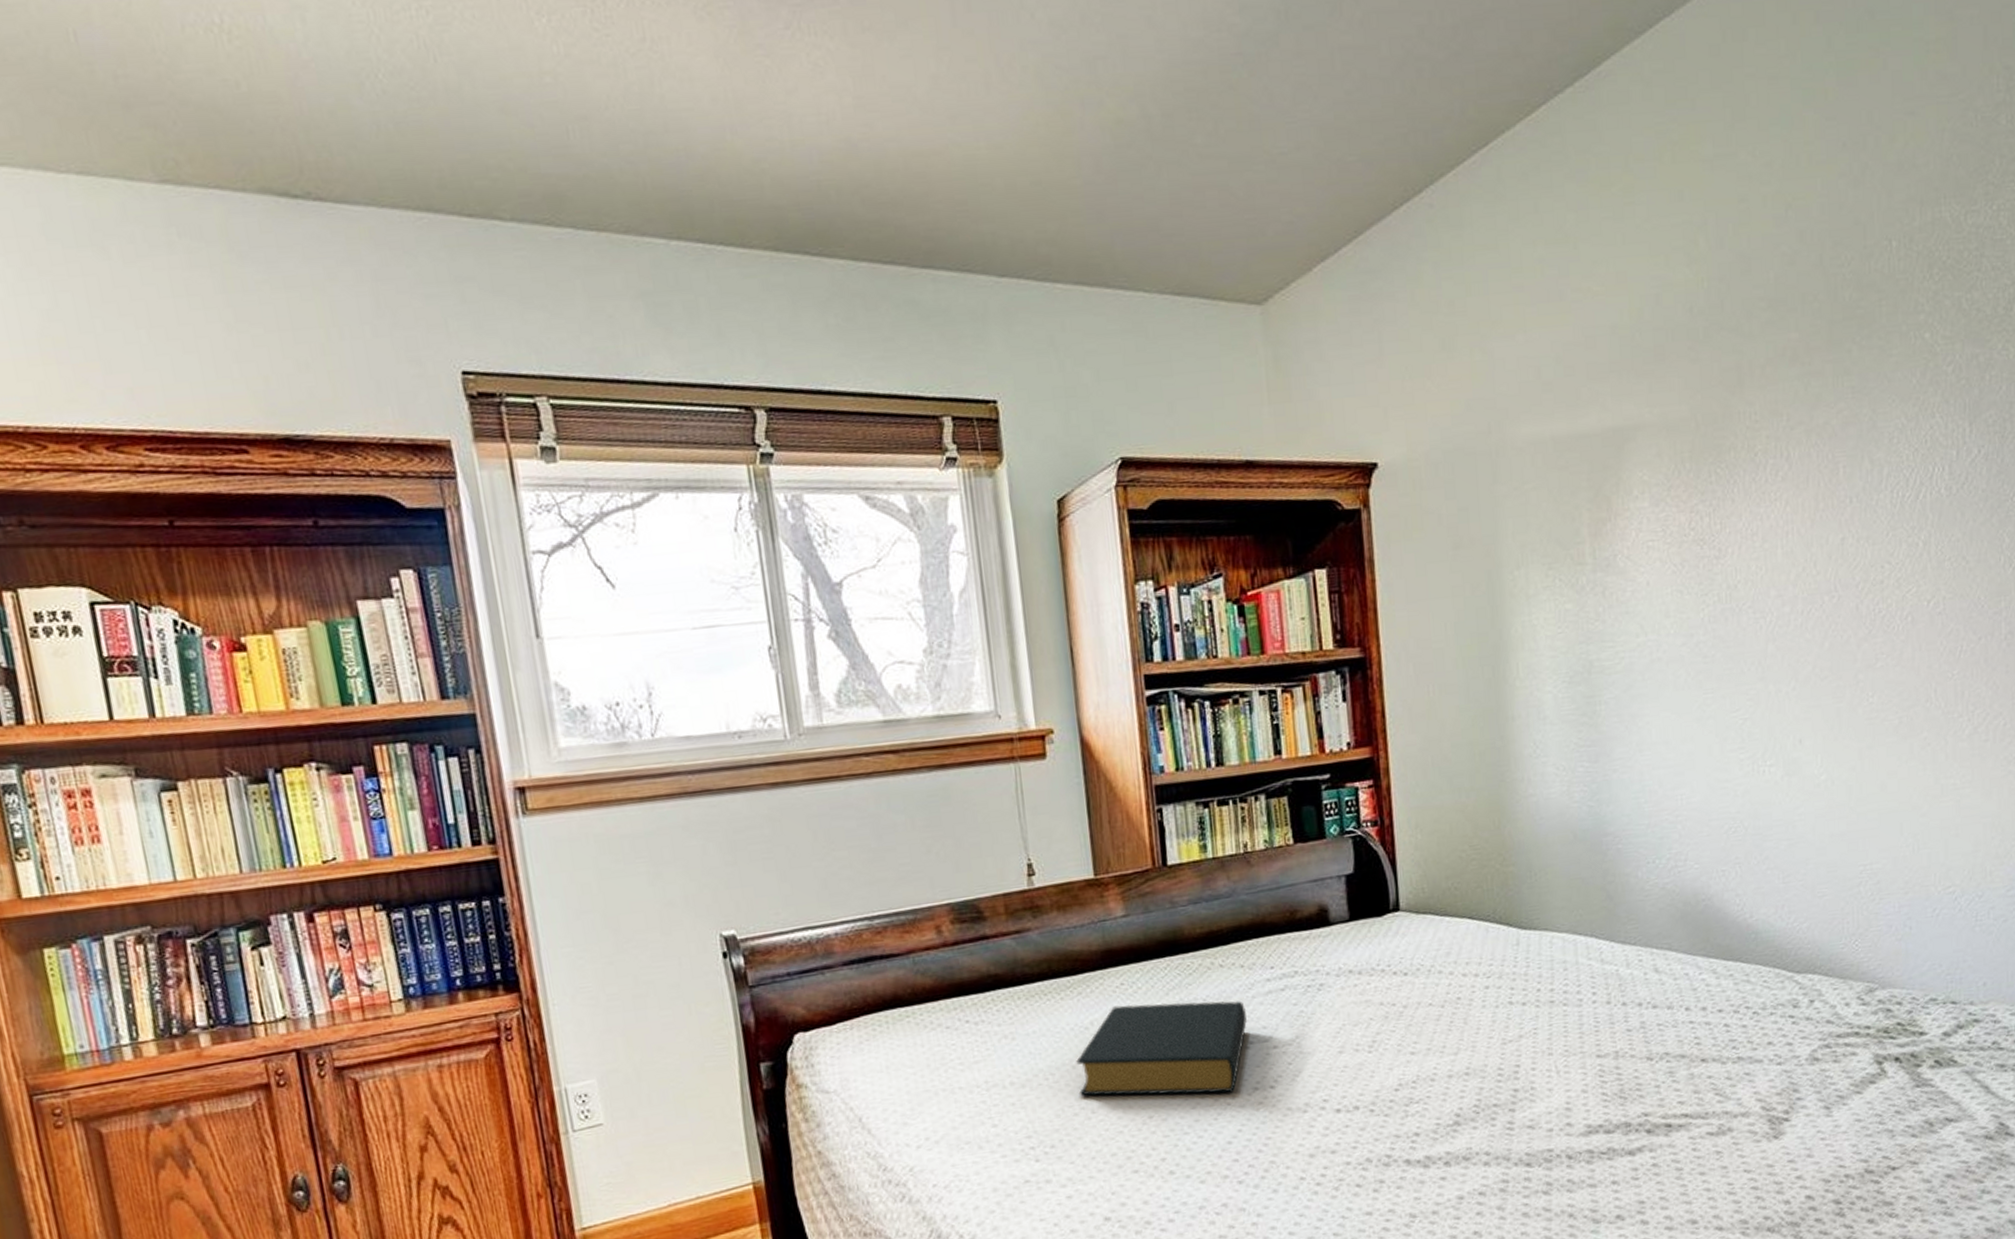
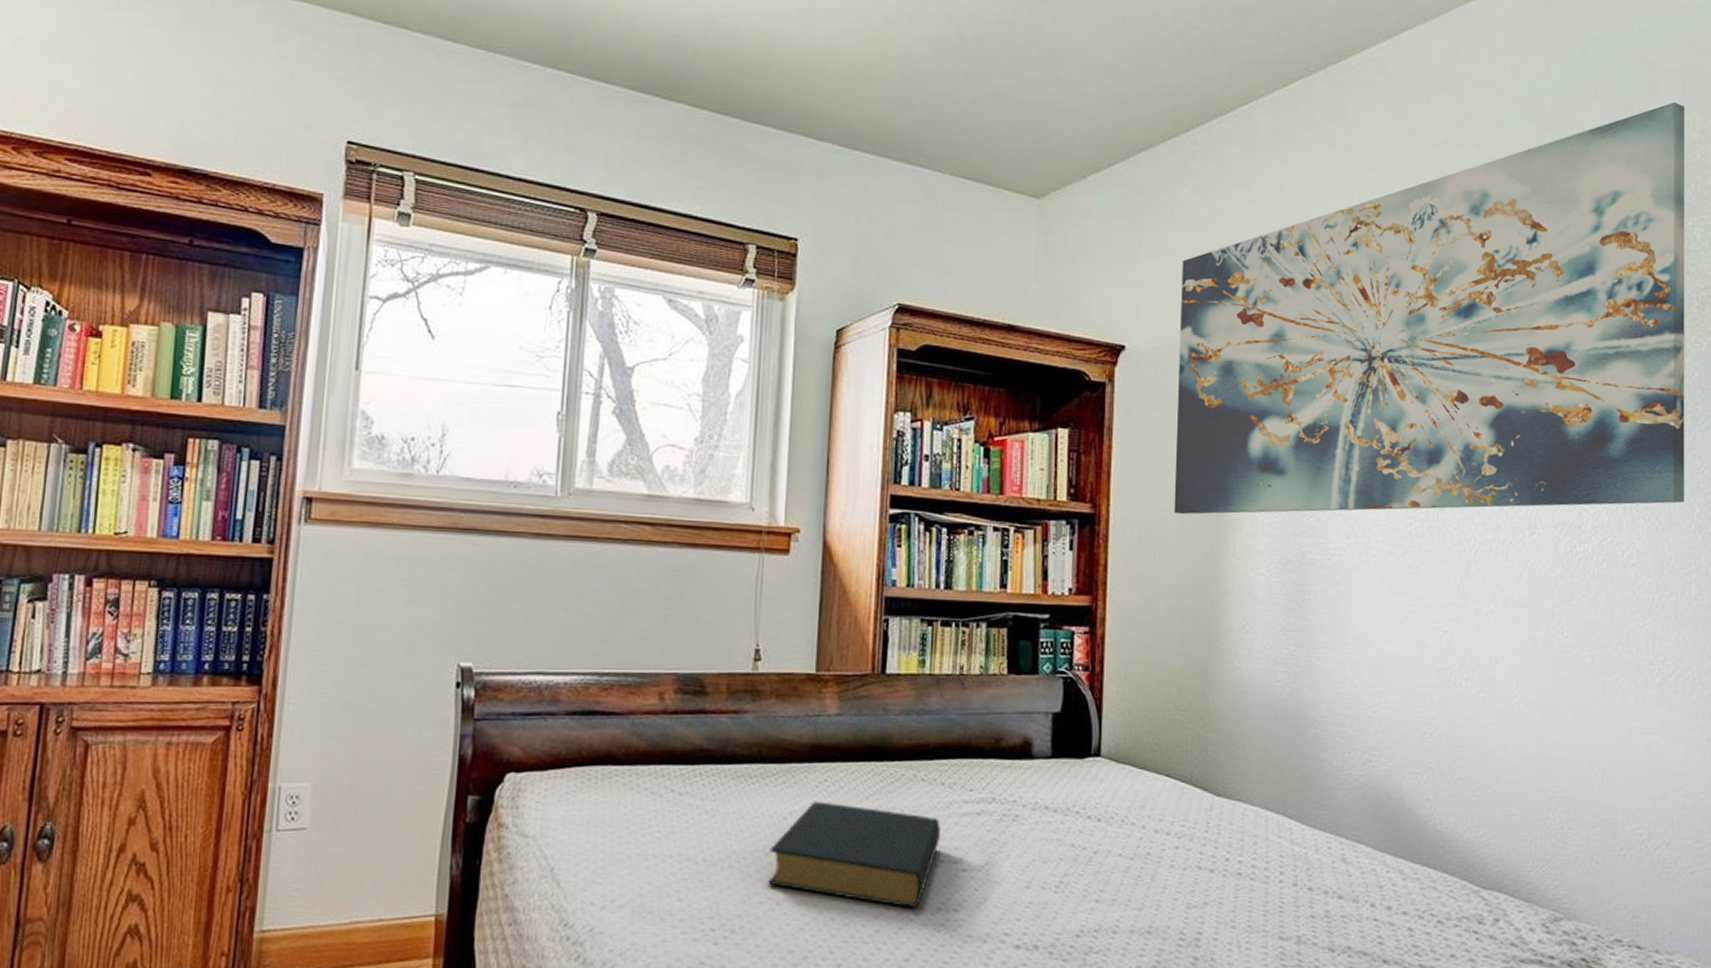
wall art: none [1430,57,1994,643] -> present [1174,101,1685,515]

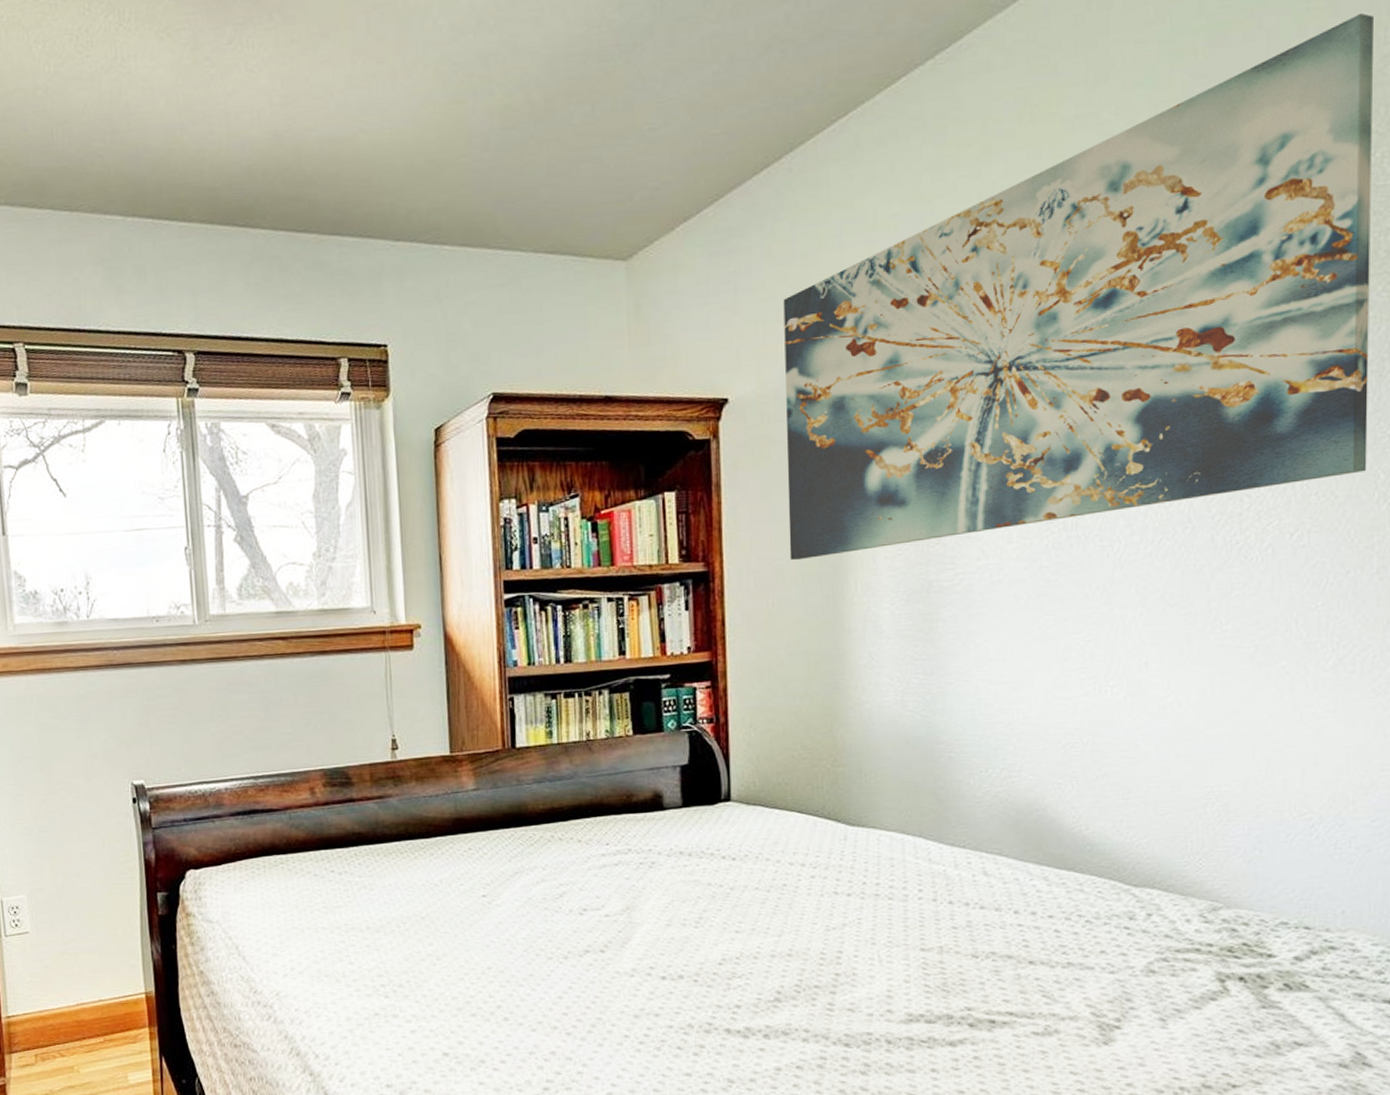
hardback book: present [766,801,941,909] -> none [425,867,582,953]

